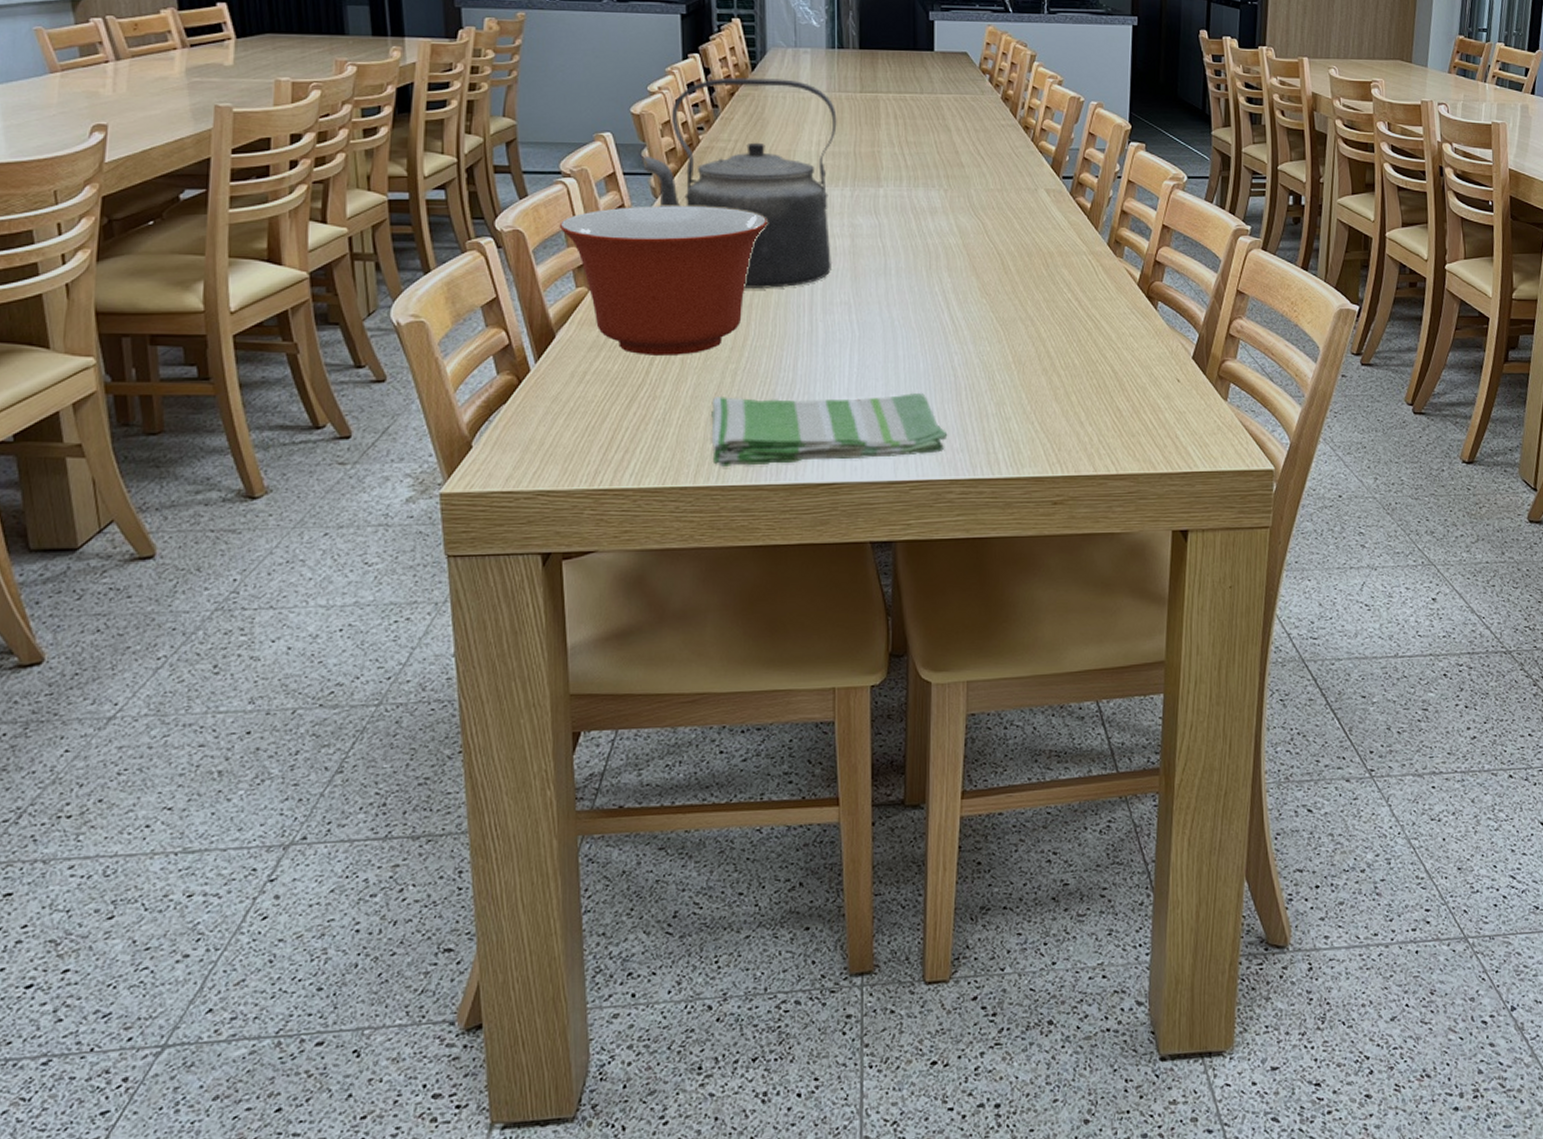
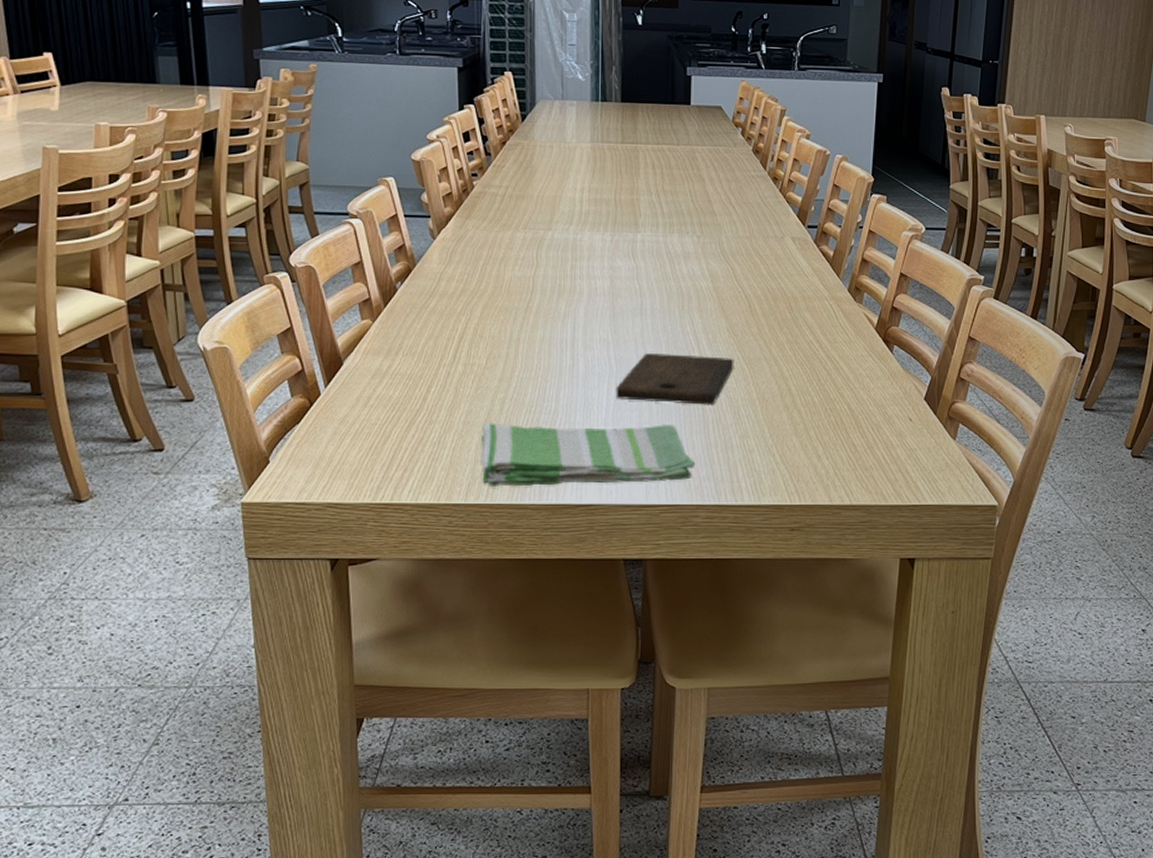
mixing bowl: present [559,206,768,355] -> none [346,246,535,384]
kettle: present [643,77,837,290] -> none [422,127,599,325]
cutting board: none [859,316,987,371] -> present [615,353,734,405]

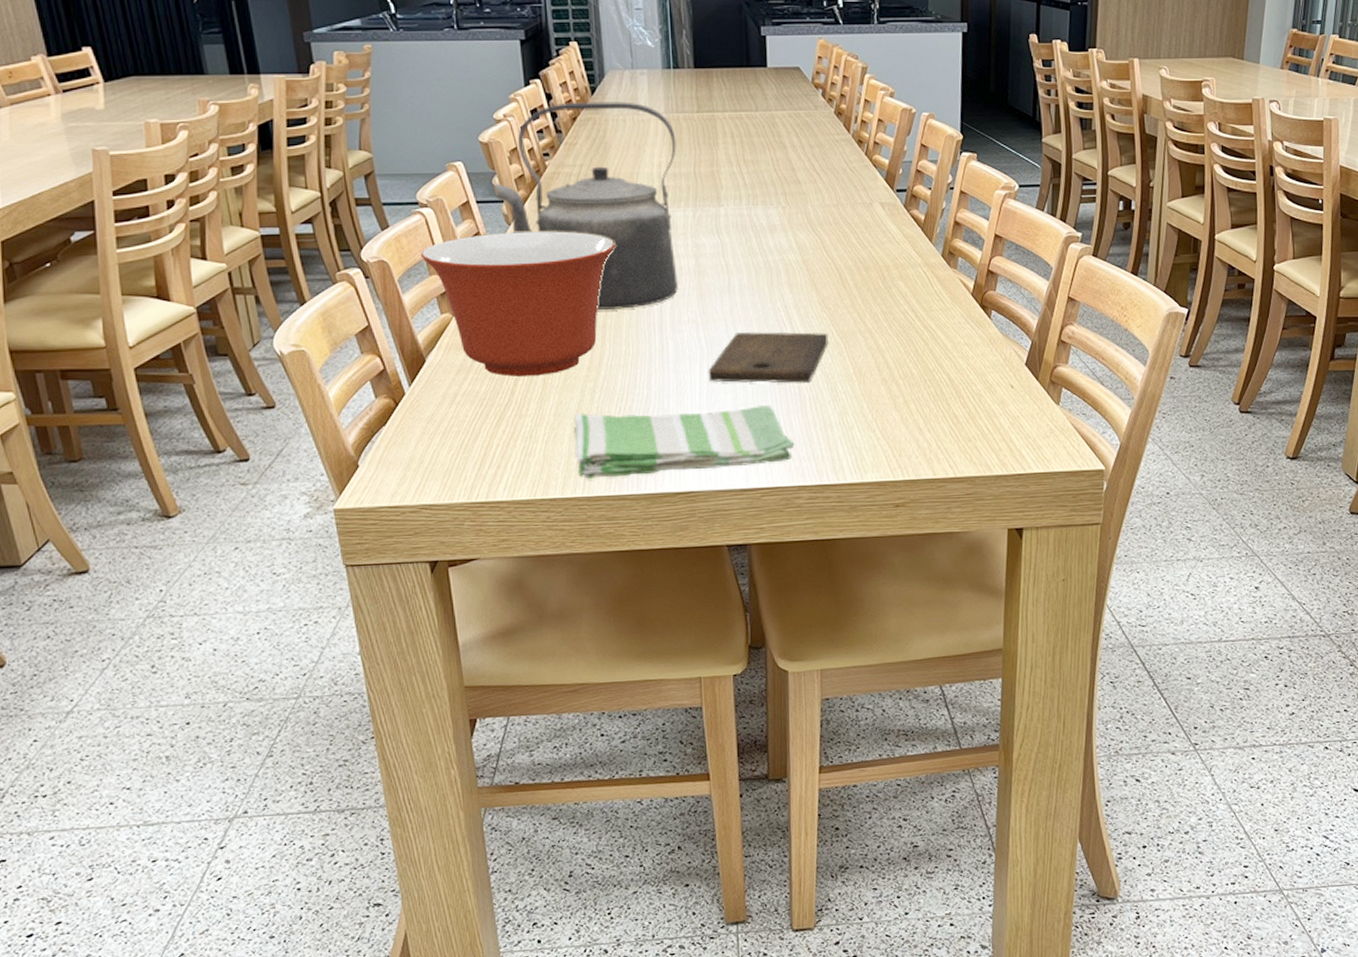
mixing bowl: none [346,246,535,384] -> present [420,231,616,377]
kettle: none [422,127,599,325] -> present [494,102,678,311]

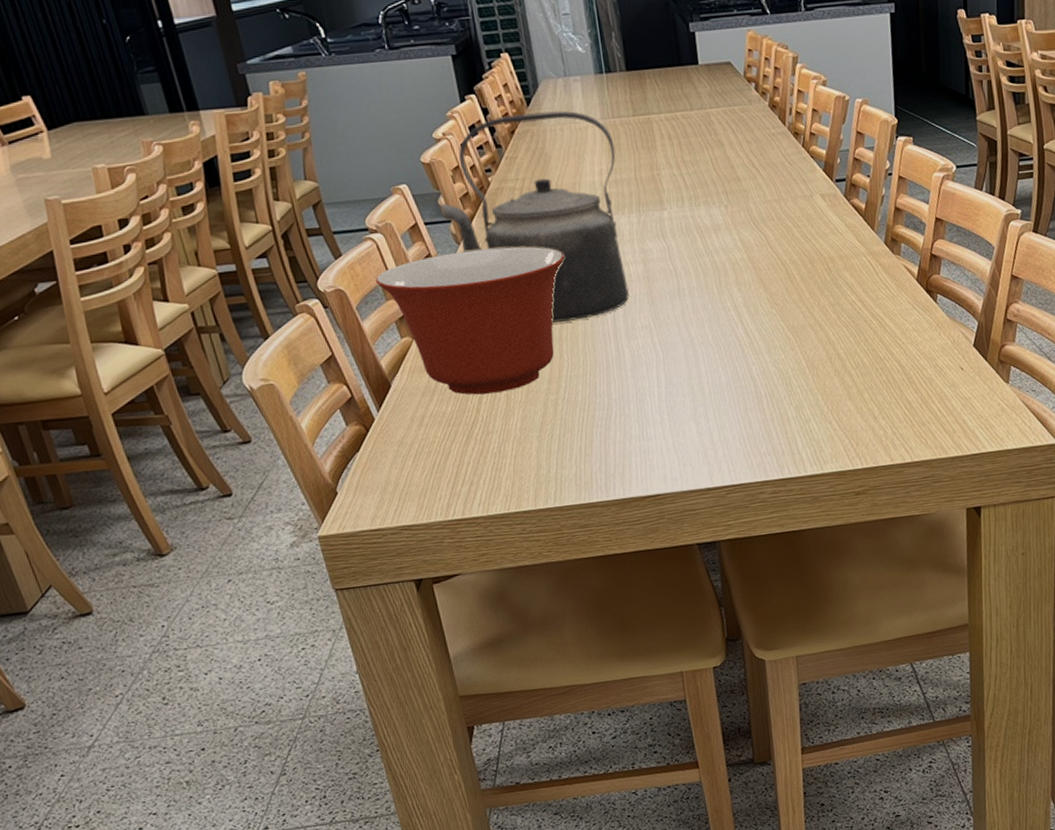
dish towel: present [574,405,795,479] -> none [540,405,755,490]
cutting board: present [708,331,828,383] -> none [665,329,780,386]

